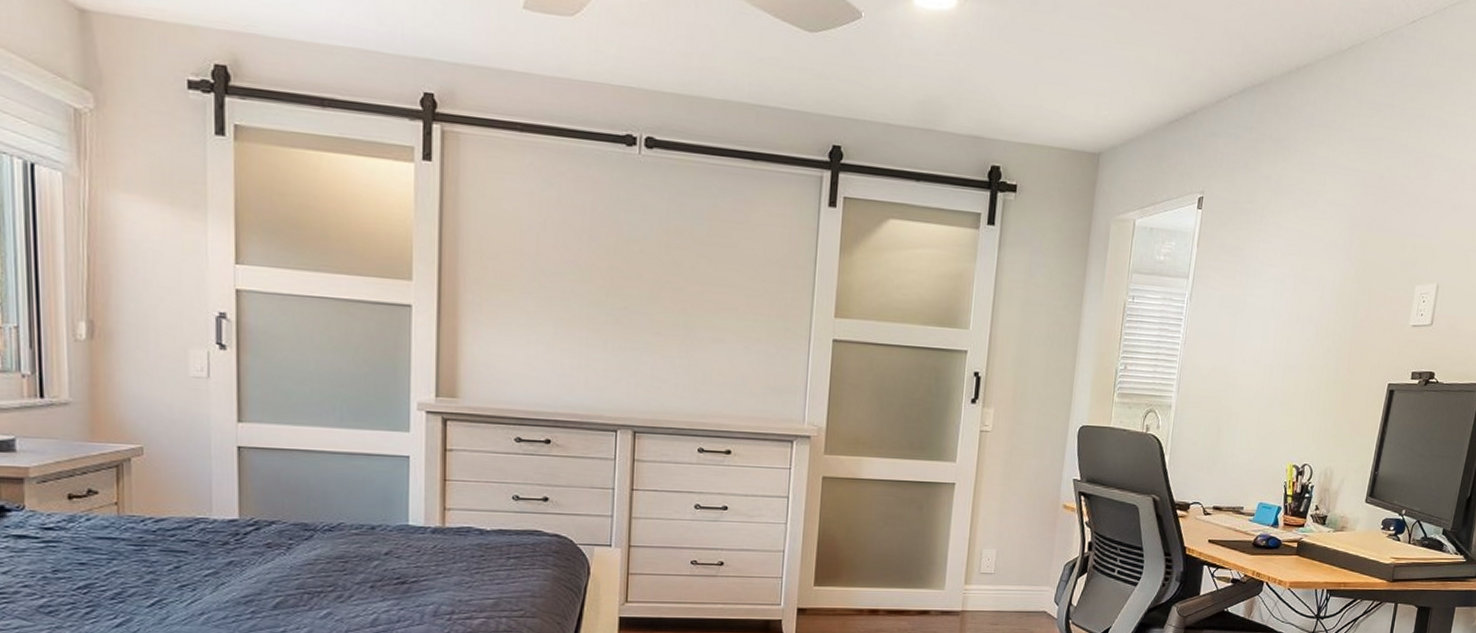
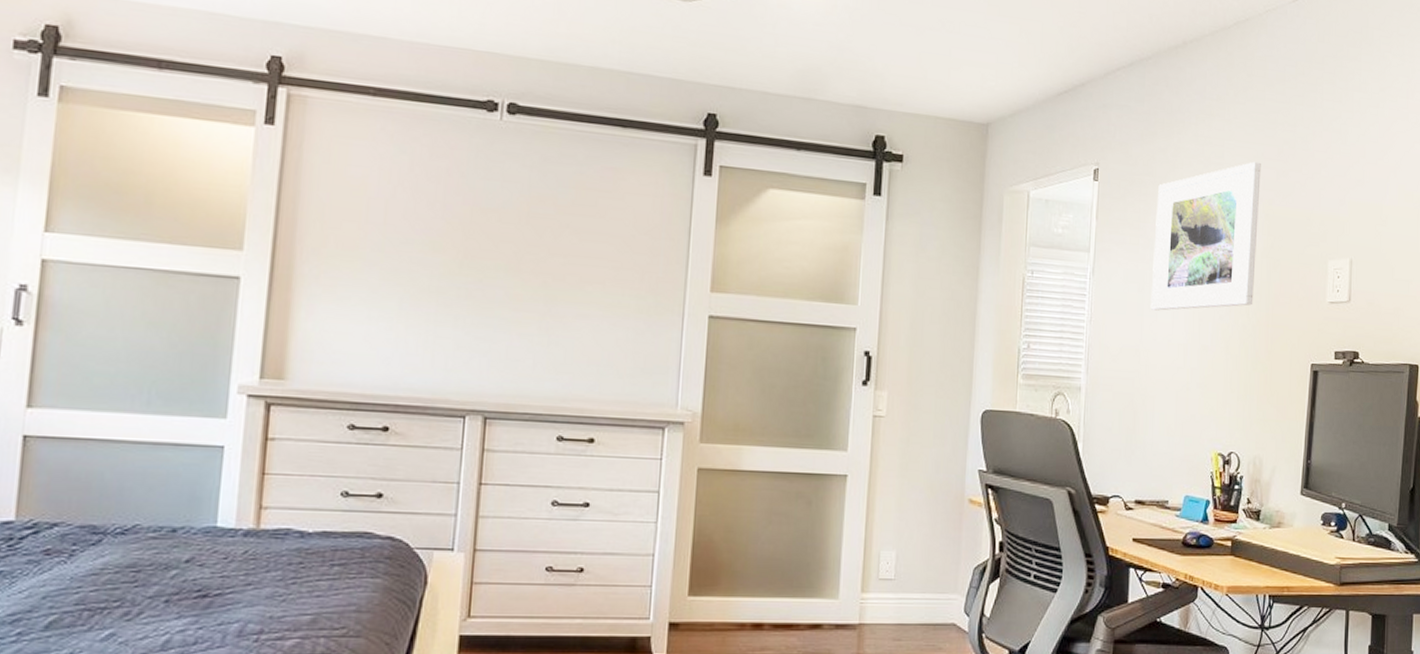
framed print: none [1242,188,1361,334] -> present [1150,161,1261,311]

